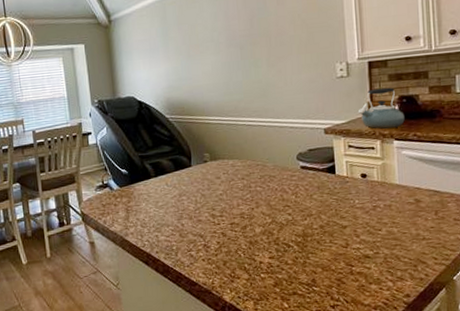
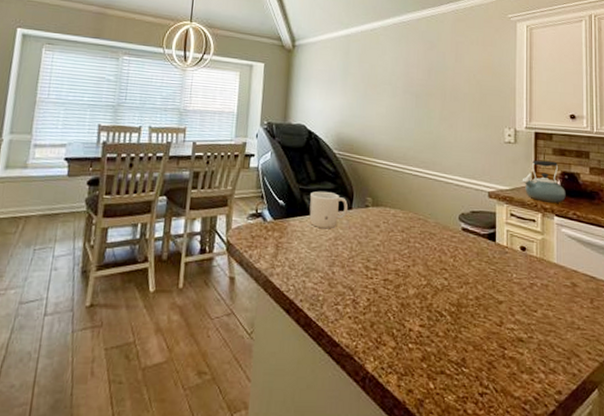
mug: none [149,154,188,188] -> present [309,191,348,228]

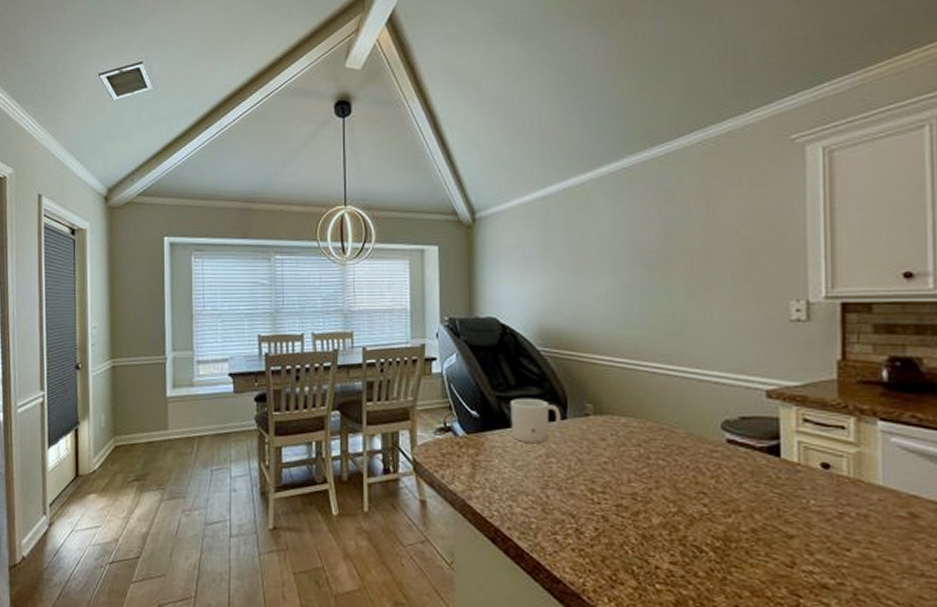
kettle: present [522,160,567,203] -> none [820,342,899,402]

